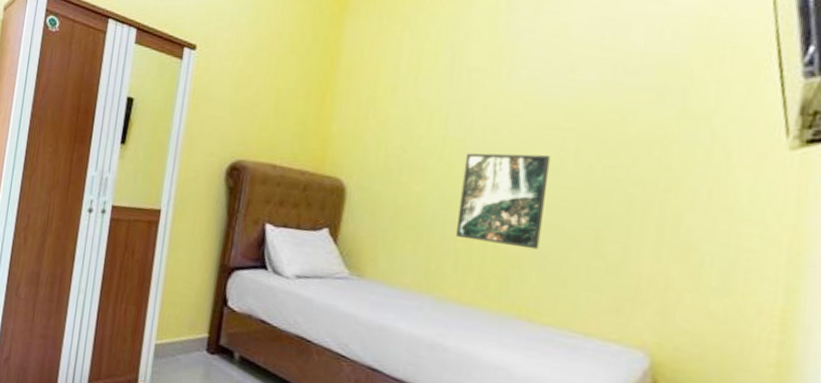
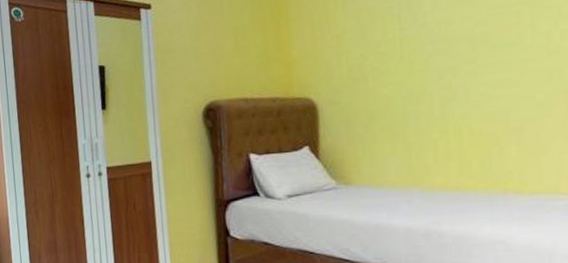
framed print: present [456,153,551,250] -> none [424,33,513,129]

